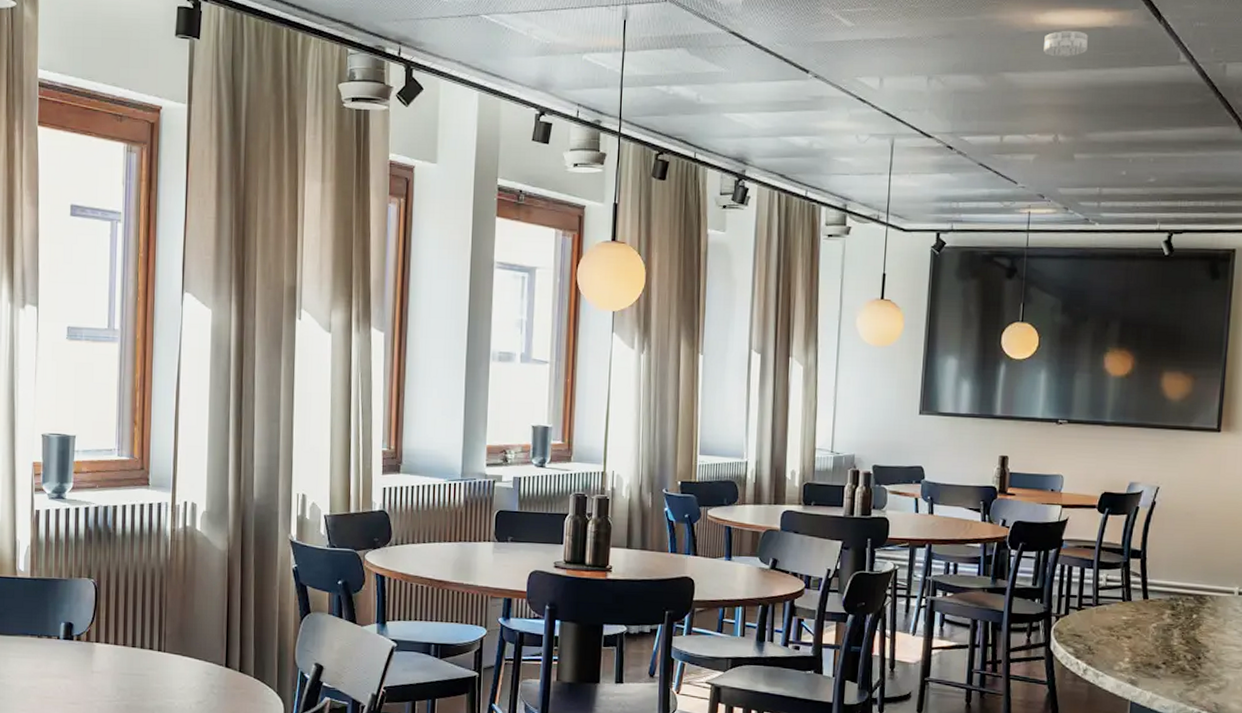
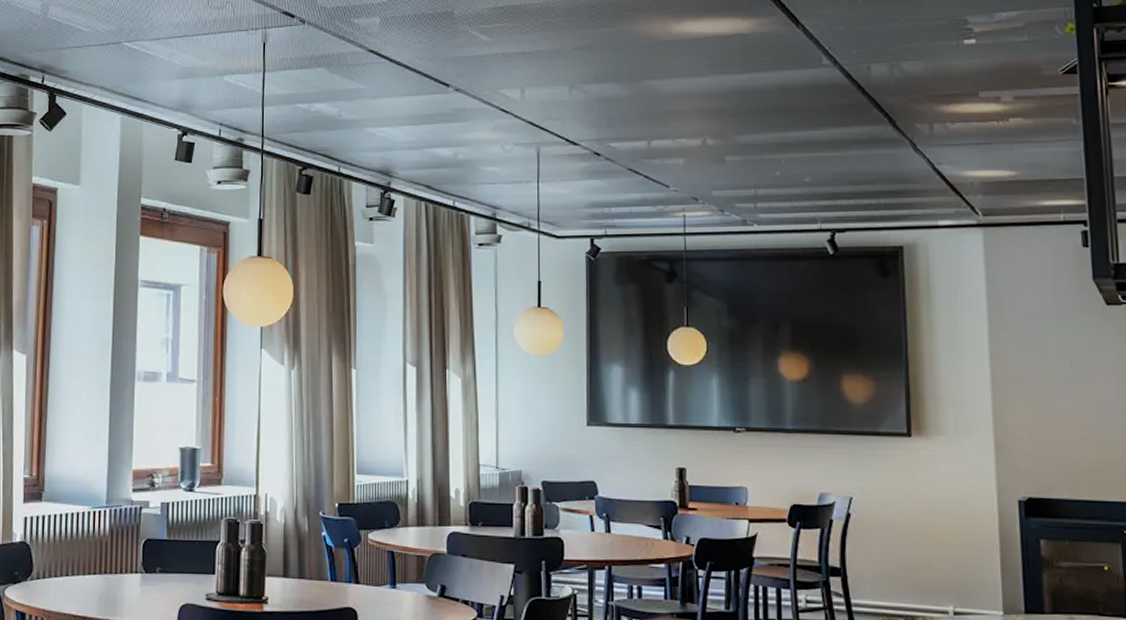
smoke detector: present [1044,30,1088,56] -> none [683,38,727,63]

